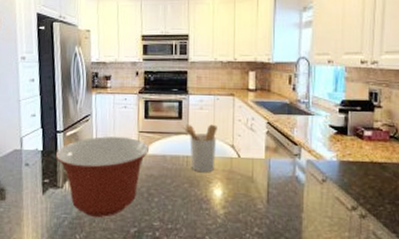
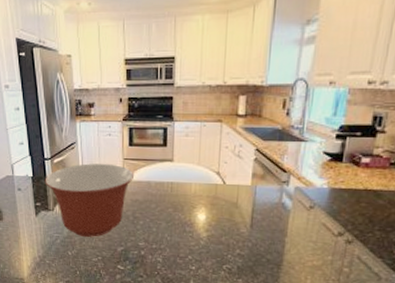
utensil holder: present [182,124,217,173] -> none [167,151,203,199]

